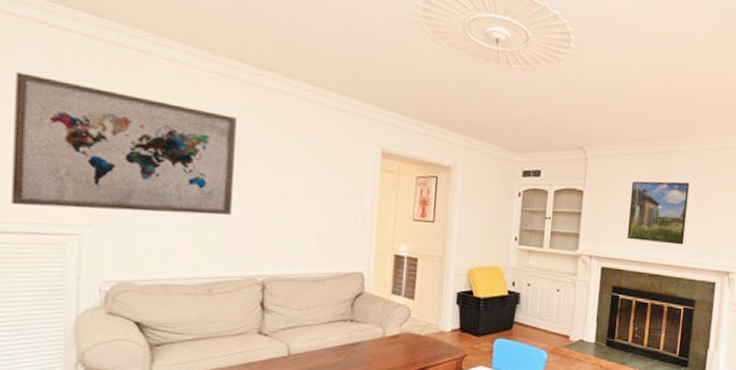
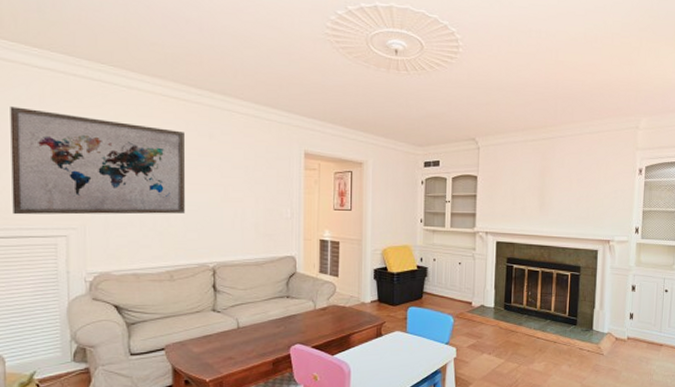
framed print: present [626,181,690,245] -> none [517,163,570,219]

